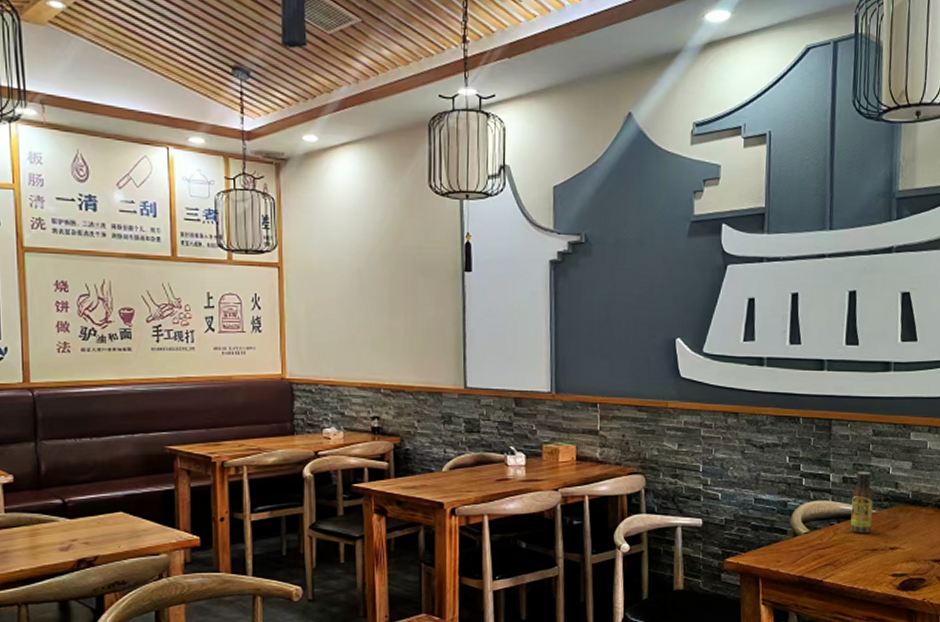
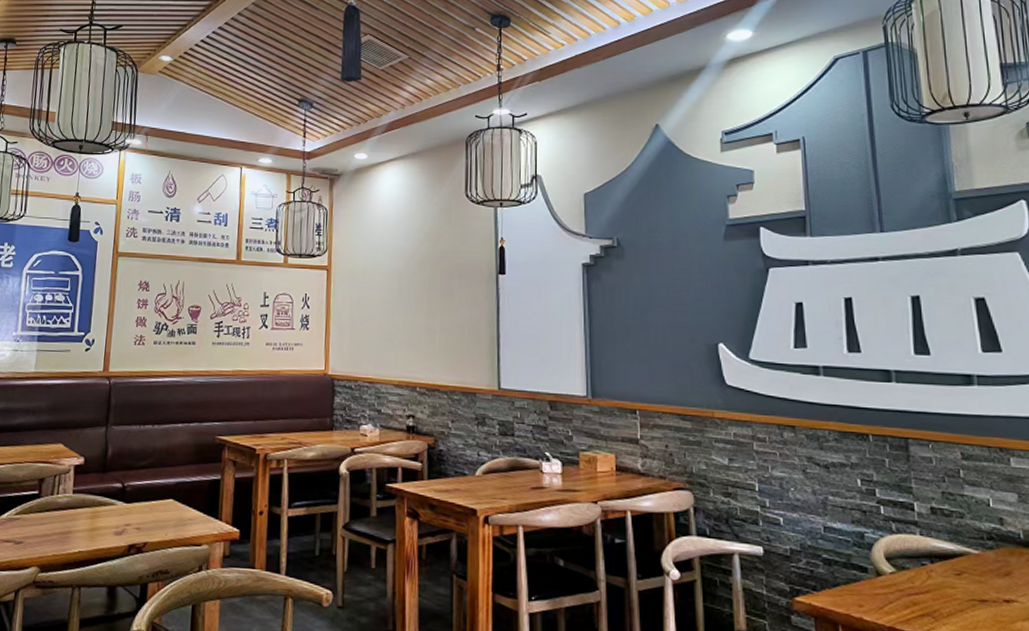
sauce bottle: present [850,471,874,533] -> none [945,501,976,579]

